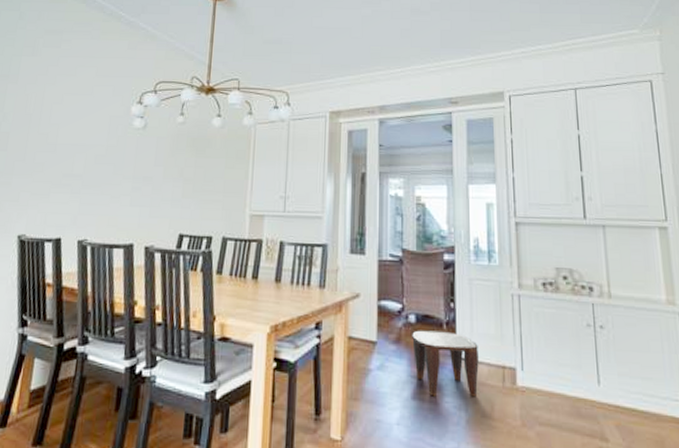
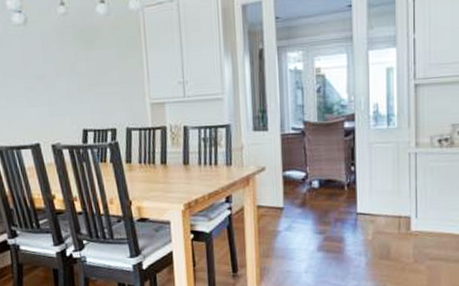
stool: present [412,330,479,397] -> none [316,192,377,247]

